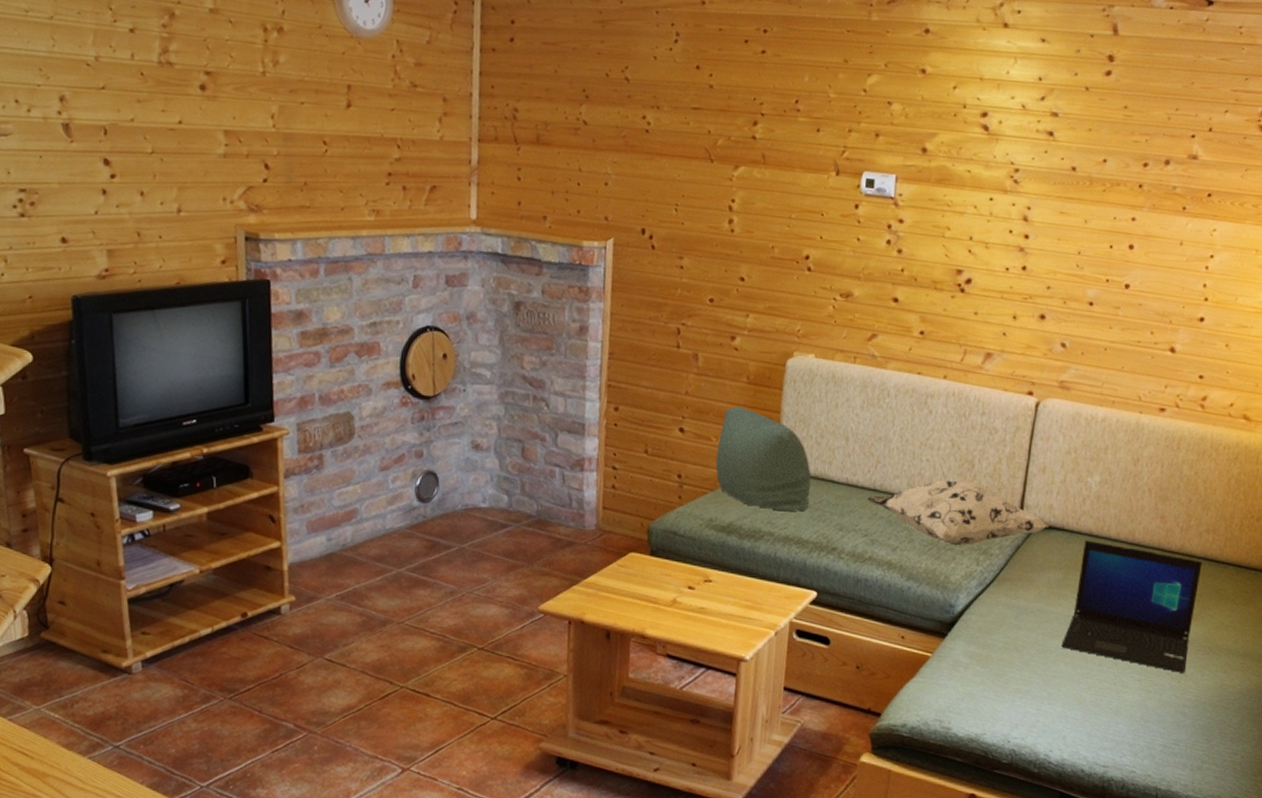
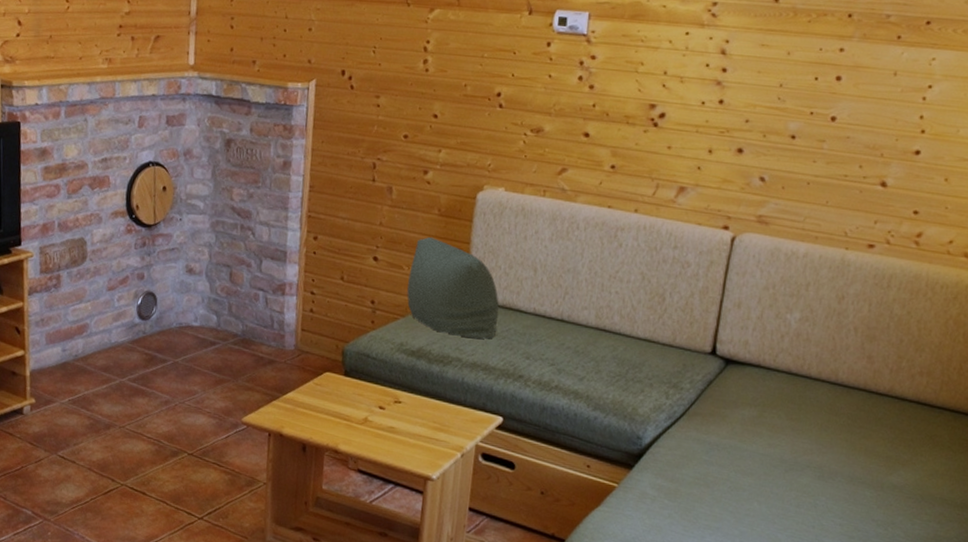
decorative pillow: present [865,480,1048,546] -> none [553,312,743,379]
laptop: present [1061,540,1203,673] -> none [755,378,915,521]

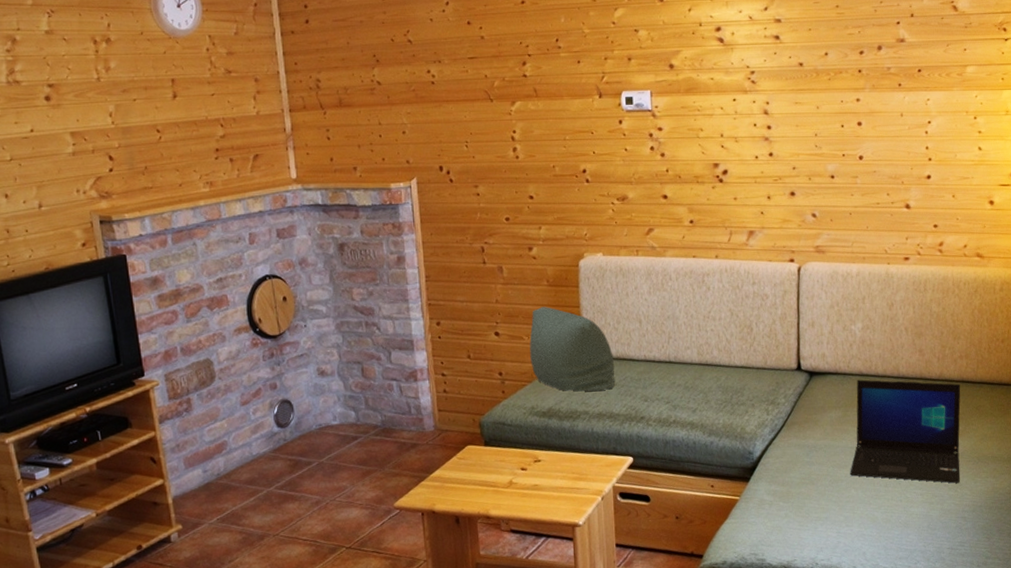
laptop: none [755,378,915,521] -> present [850,379,961,483]

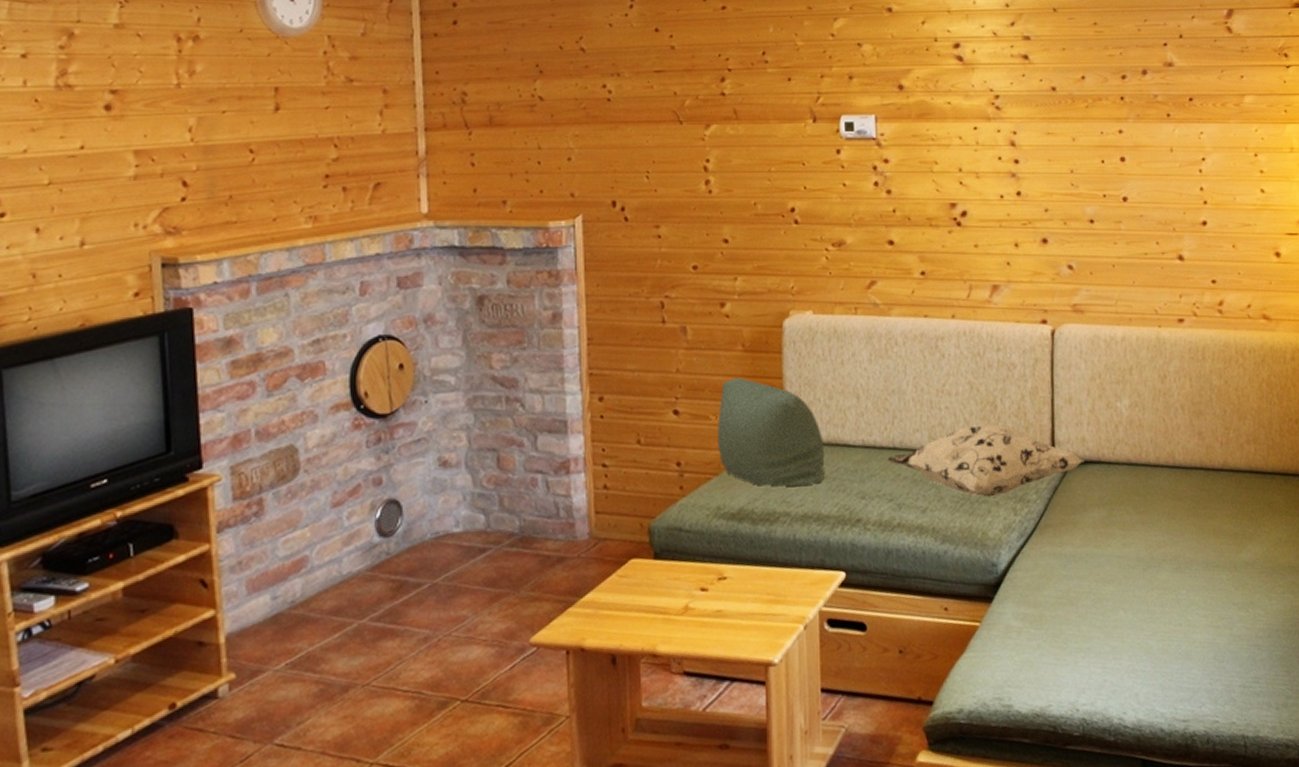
decorative pillow: none [663,343,824,401] -> present [886,424,1084,497]
laptop: present [850,379,961,483] -> none [1117,469,1252,601]

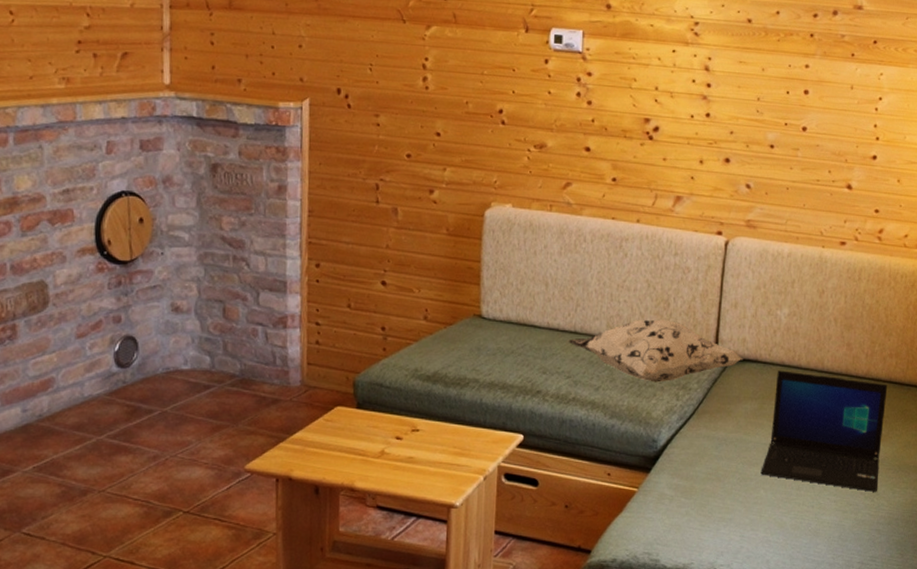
cushion: present [717,378,825,487] -> none [419,258,514,358]
laptop: none [1117,469,1252,601] -> present [760,370,888,492]

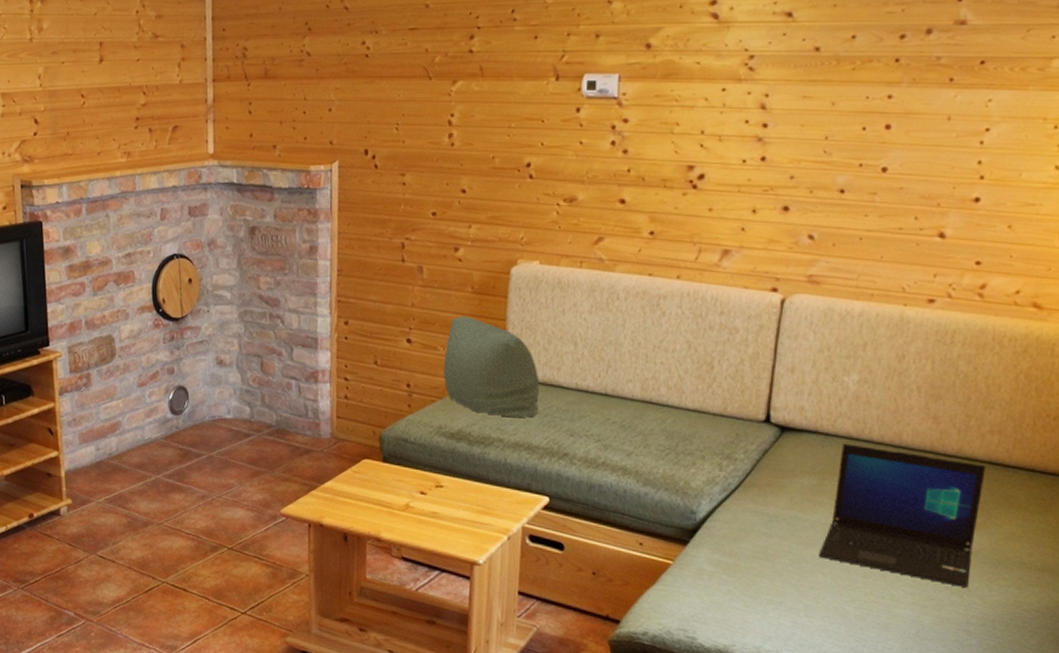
cushion: none [419,258,514,358] -> present [443,316,540,418]
decorative pillow: present [567,319,743,383] -> none [597,383,800,451]

